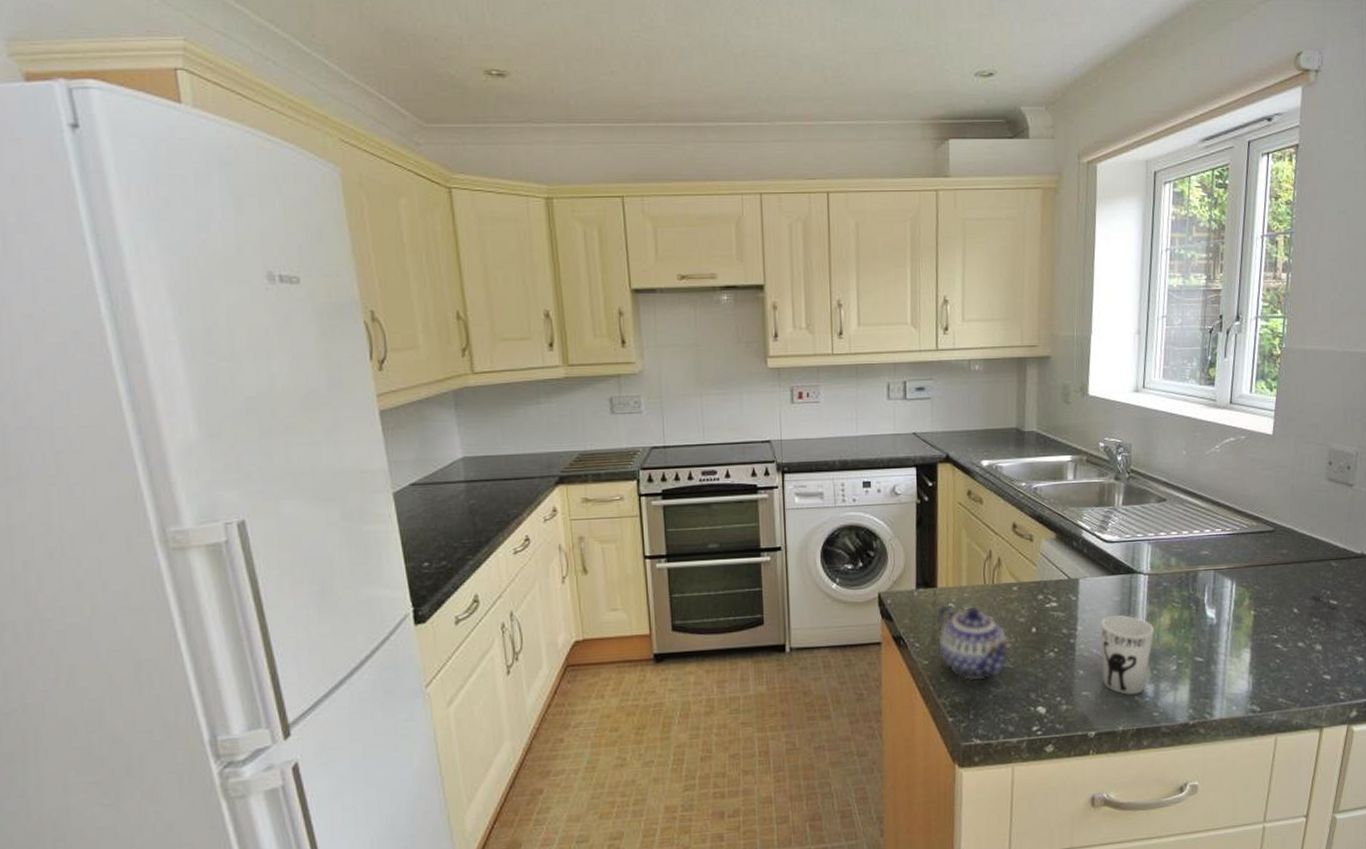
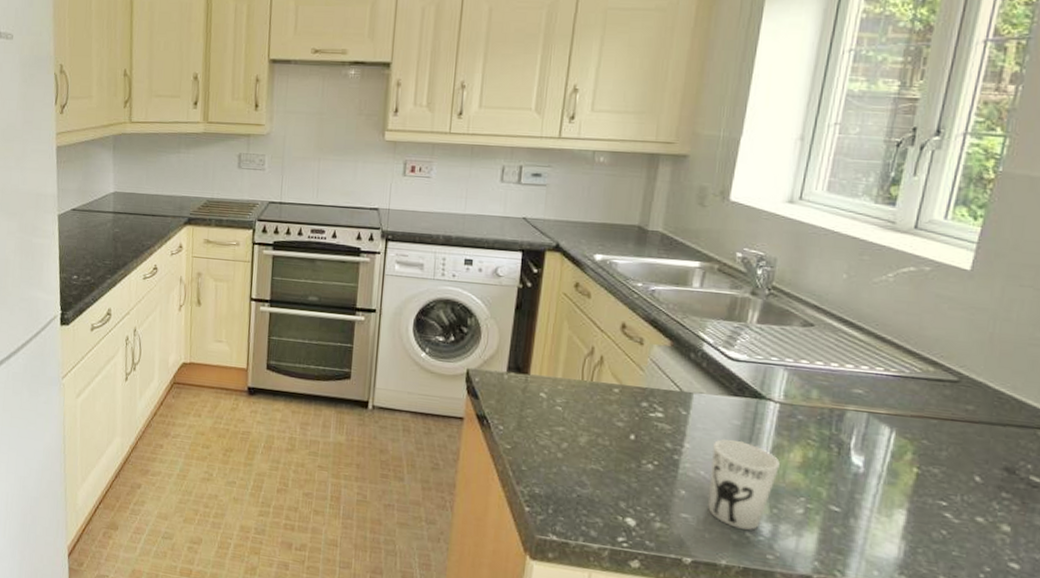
teapot: present [937,605,1013,681] -> none [523,393,606,477]

